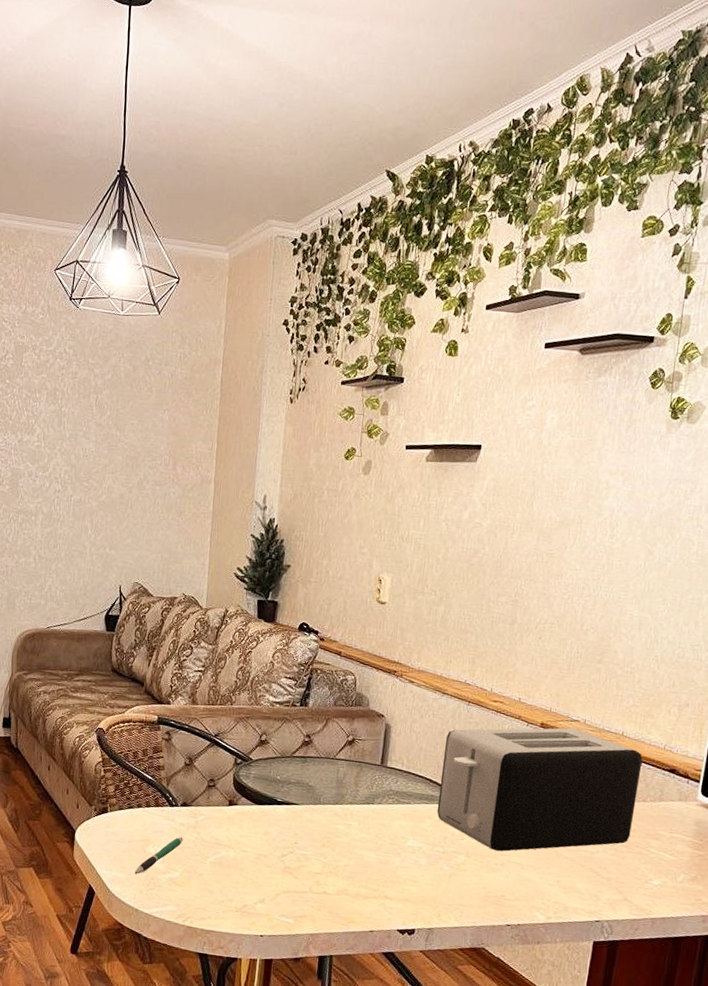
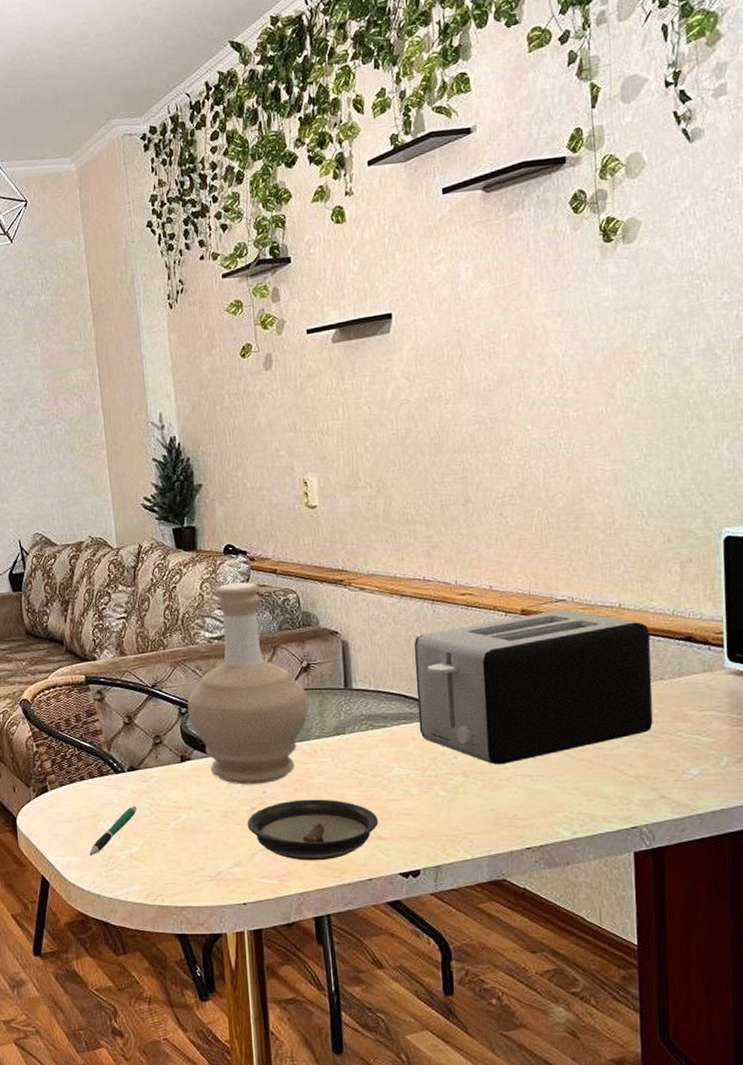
bottle: none [242,656,348,836] -> present [187,582,309,785]
saucer: none [276,854,388,909] -> present [247,799,379,861]

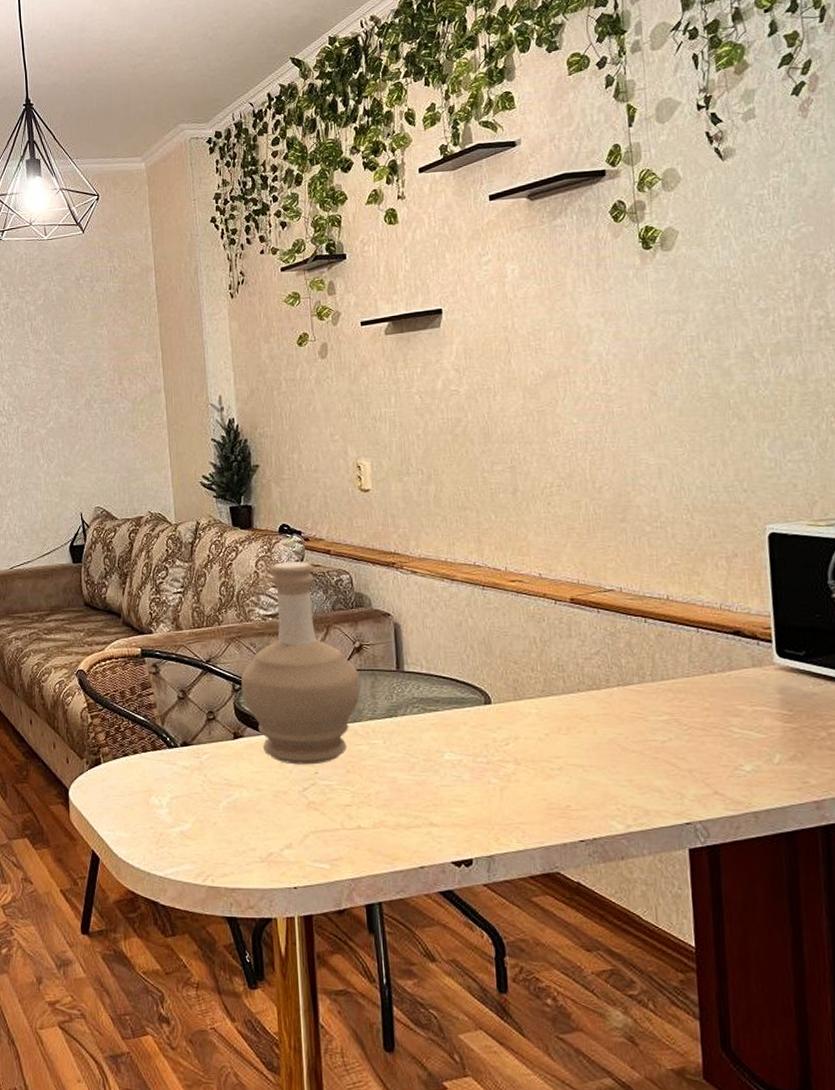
pen: present [89,806,137,856] -> none [140,782,189,832]
saucer: present [247,799,379,861] -> none [298,782,431,846]
toaster: present [414,609,653,765] -> none [465,599,704,754]

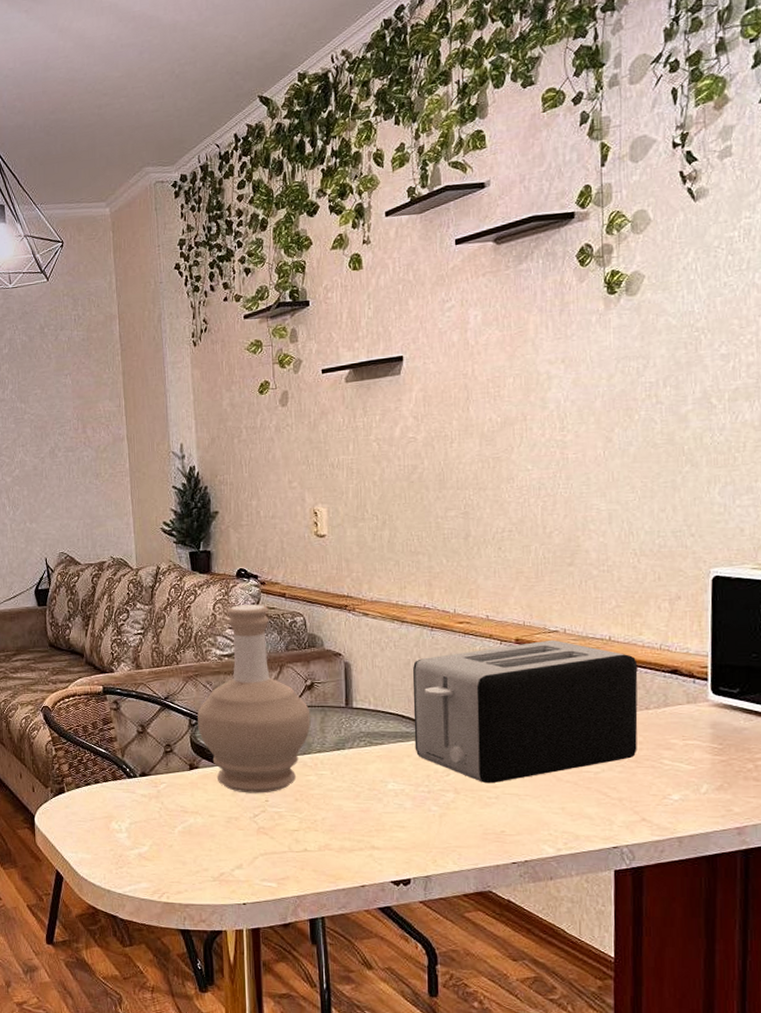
toaster: none [465,599,704,754] -> present [413,639,638,784]

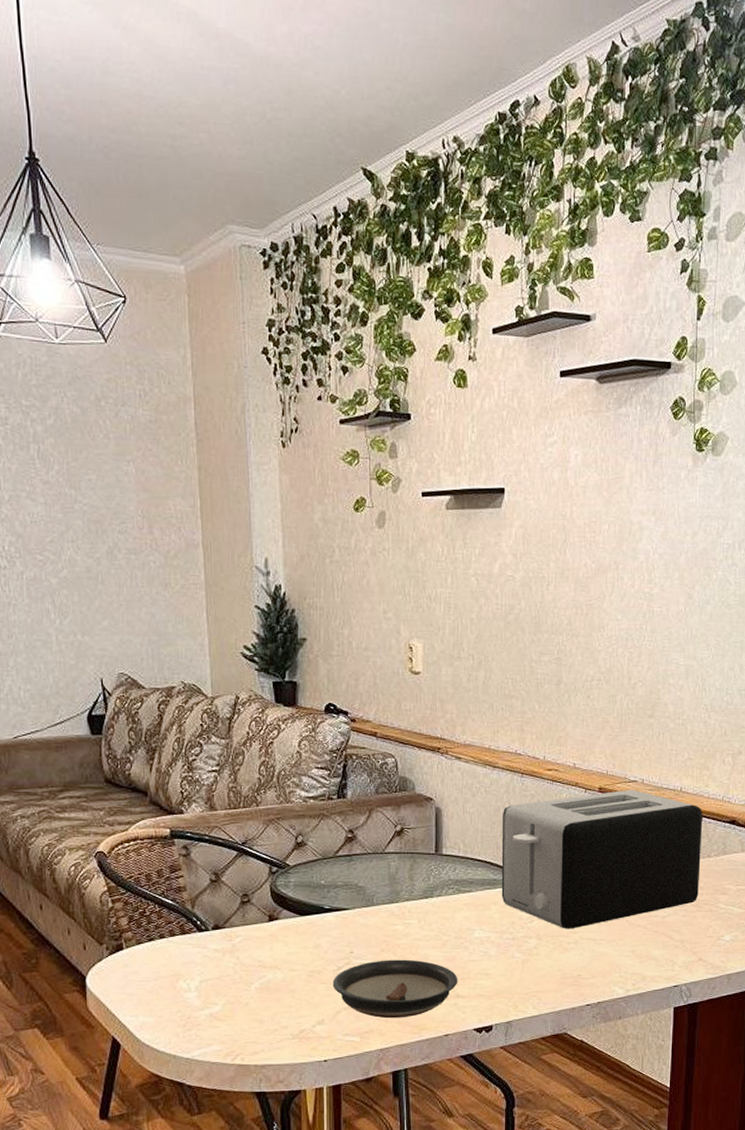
bottle: present [197,604,311,793] -> none [279,743,399,945]
saucer: none [249,809,373,867] -> present [332,959,458,1019]

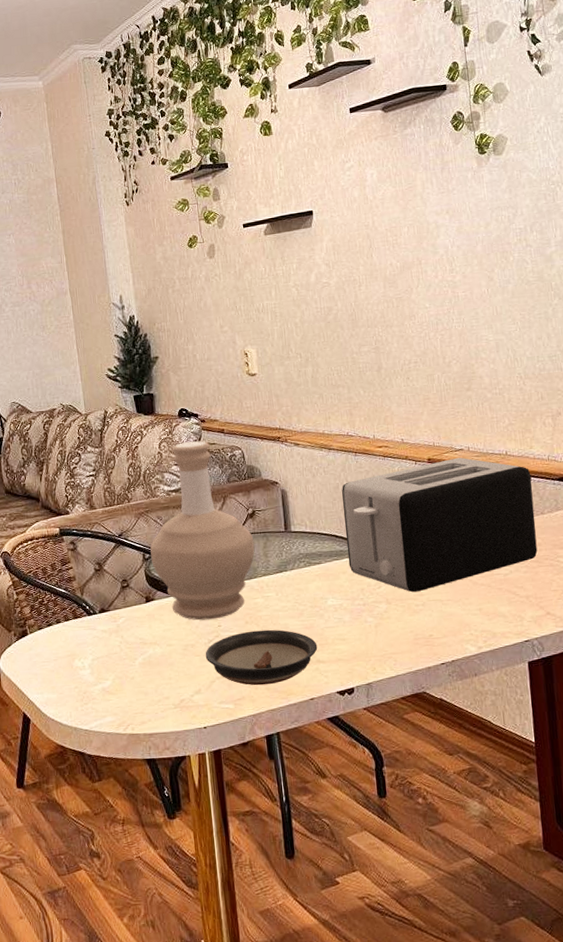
bottle: none [279,743,399,945] -> present [150,441,255,620]

